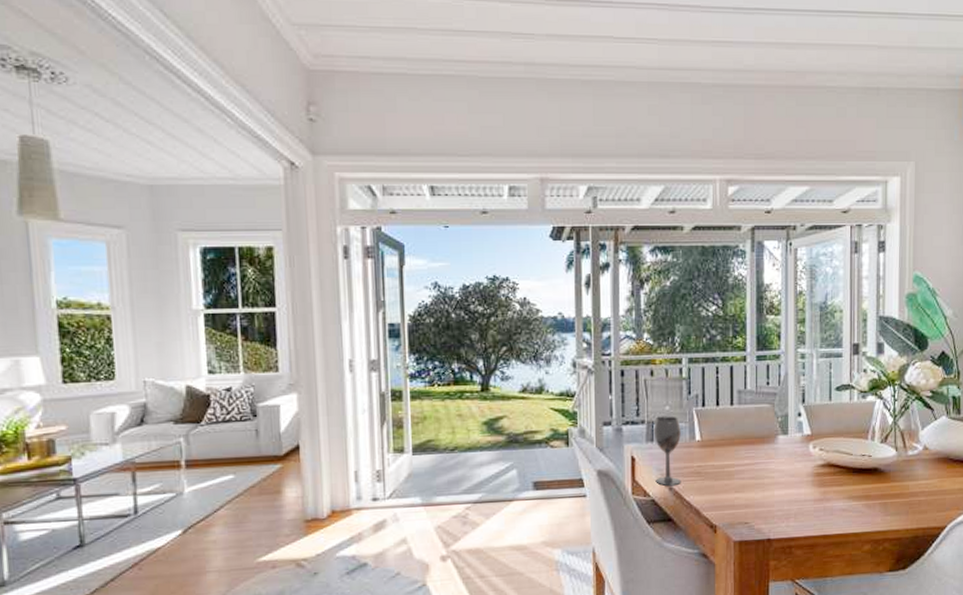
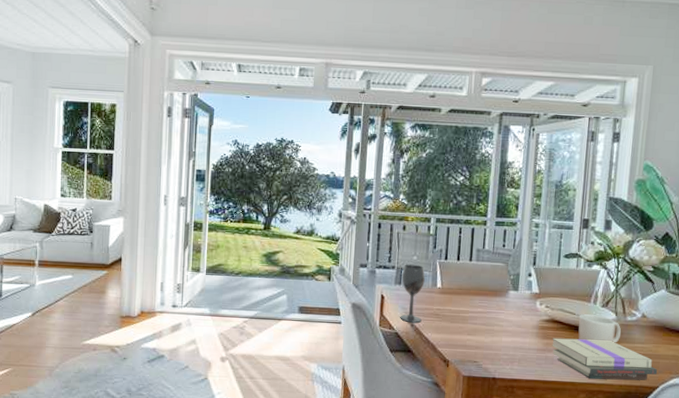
books: none [830,480,945,526] -> present [552,338,658,381]
mug: none [856,453,904,484] -> present [578,314,622,343]

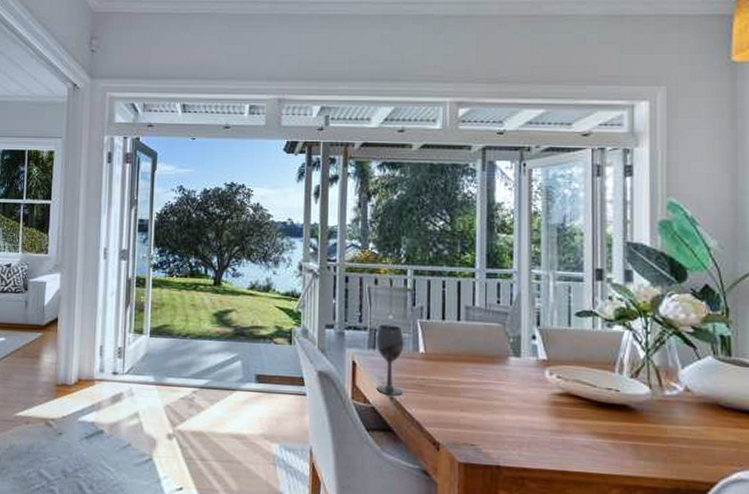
books: present [552,338,658,381] -> none [569,416,714,474]
mug: present [578,314,622,343] -> none [601,386,660,424]

